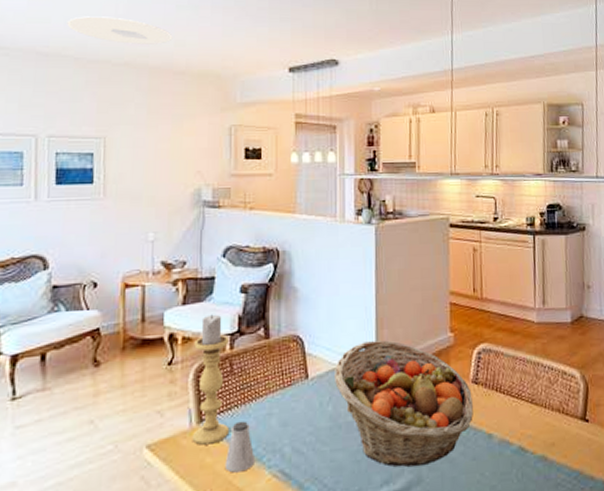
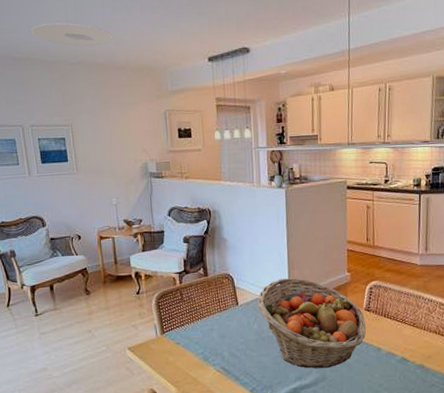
candle holder: present [192,314,230,445] -> none [153,258,184,349]
saltshaker: present [224,421,256,473] -> none [182,333,204,368]

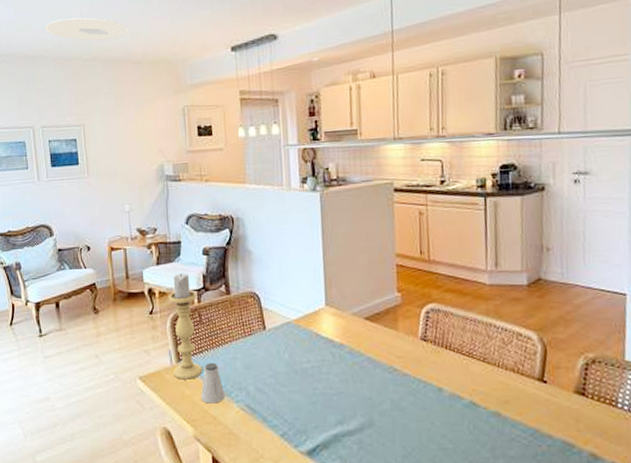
candle holder: none [153,258,184,349] -> present [169,273,203,380]
saltshaker: none [182,333,204,368] -> present [200,362,226,404]
fruit basket: present [257,278,366,369] -> none [288,298,423,412]

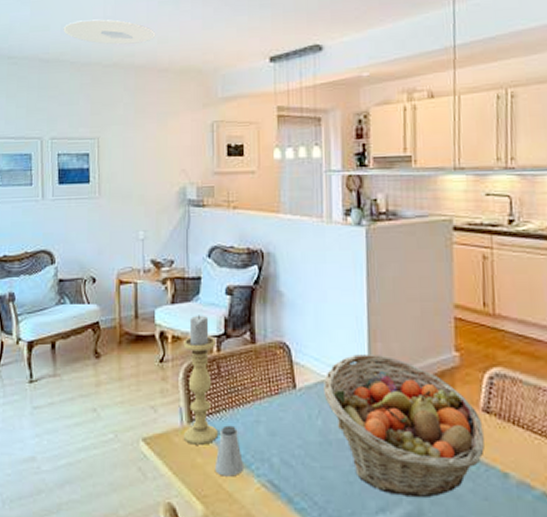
fruit basket: none [288,298,423,412] -> present [322,355,485,498]

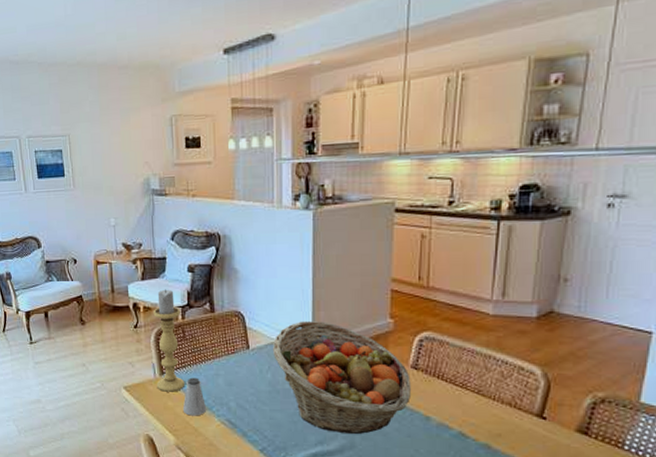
ceiling light: present [63,19,156,45] -> none [28,18,115,44]

